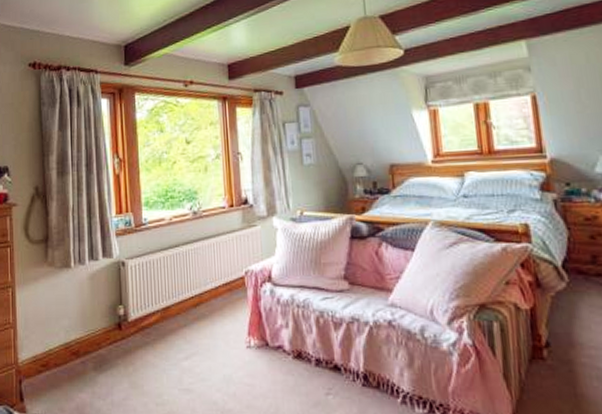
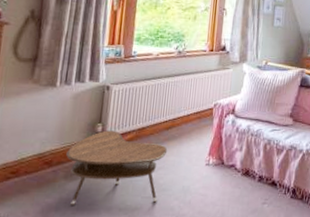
side table: none [92,312,199,402] -> present [66,130,168,206]

